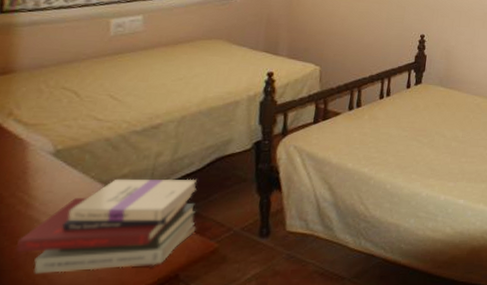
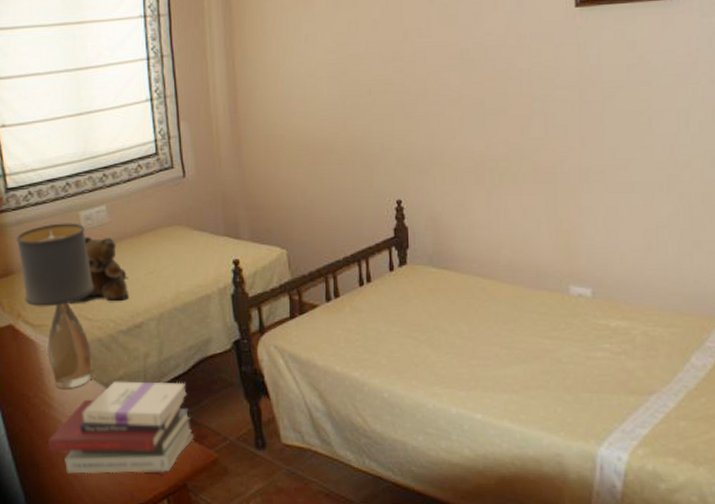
table lamp: none [22,27,114,188] -> present [16,223,95,389]
teddy bear: none [79,42,154,104] -> present [70,236,129,303]

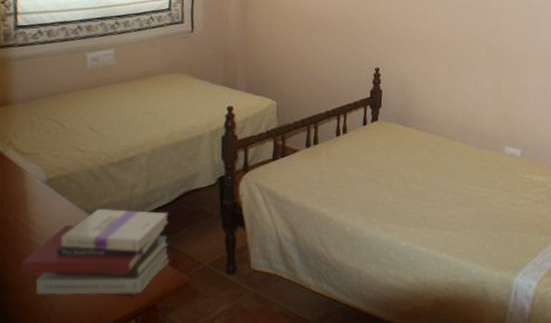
table lamp: present [16,223,95,389] -> none [18,61,92,214]
teddy bear: present [70,236,129,303] -> none [64,75,126,136]

